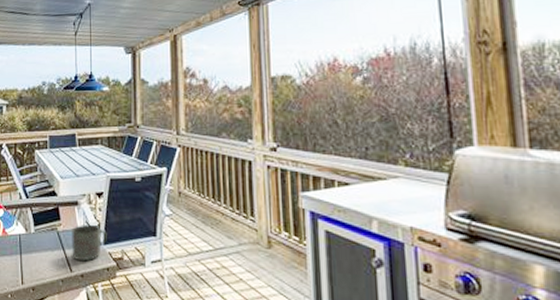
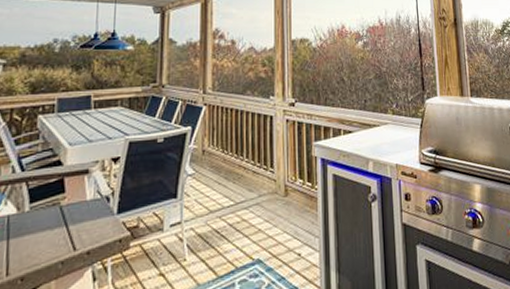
mug: present [72,224,107,262] -> none [77,193,122,237]

